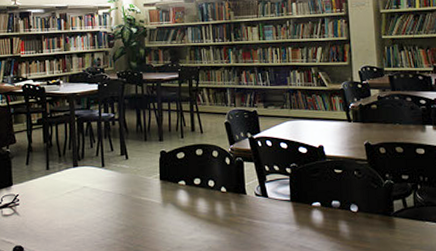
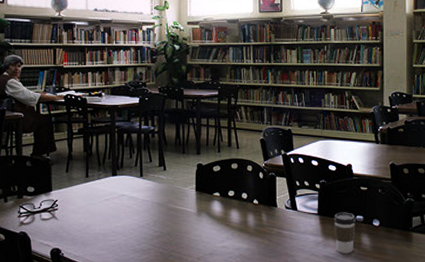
coffee cup: none [307,197,332,243] -> present [333,212,356,253]

